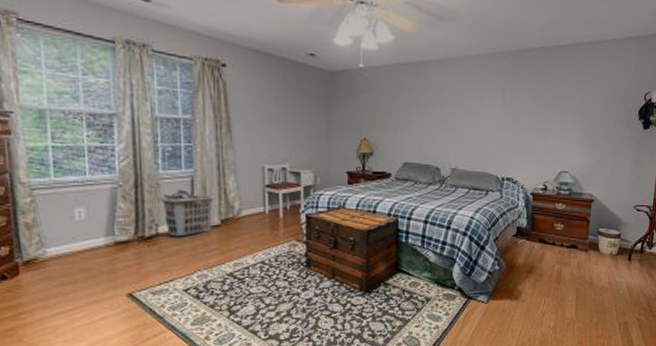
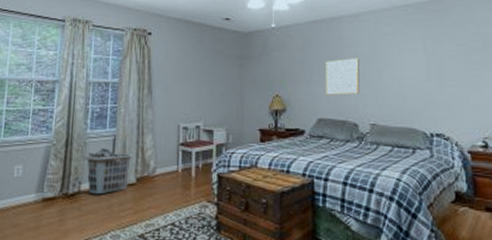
wall art: none [412,104,444,141] -> present [326,58,360,95]

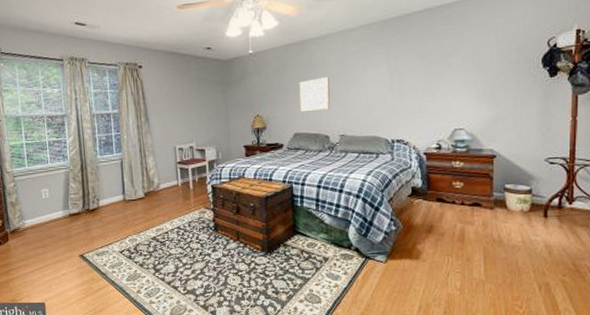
clothes hamper: present [84,148,134,195] -> none [98,170,140,209]

